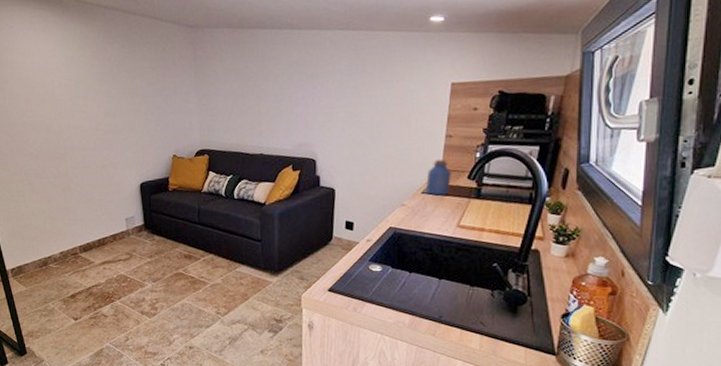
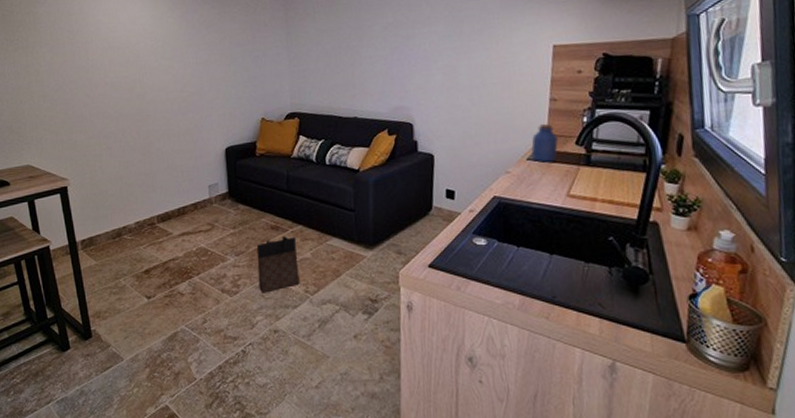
bag: none [171,264,212,315] -> present [256,235,300,293]

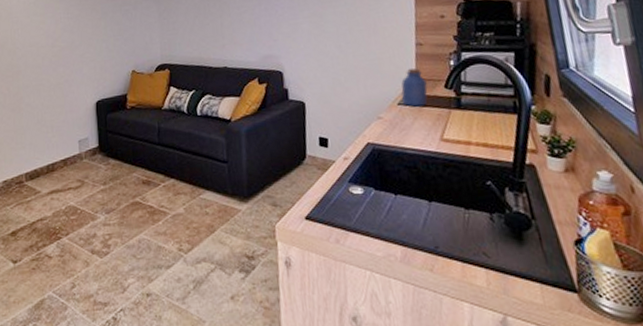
bag: present [256,235,300,293] -> none [127,190,173,253]

